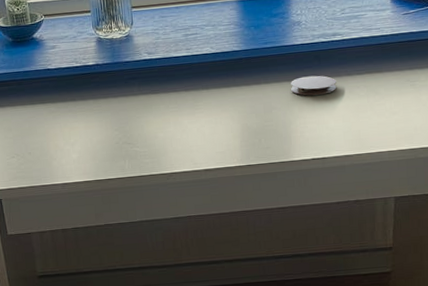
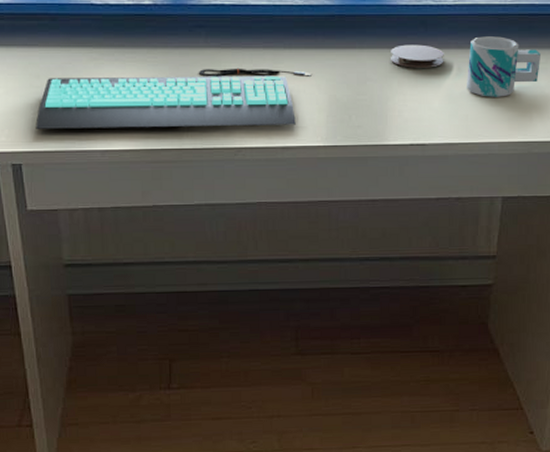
computer keyboard: none [10,106,226,171] -> present [35,68,312,129]
mug: none [357,62,421,114] -> present [467,36,540,97]

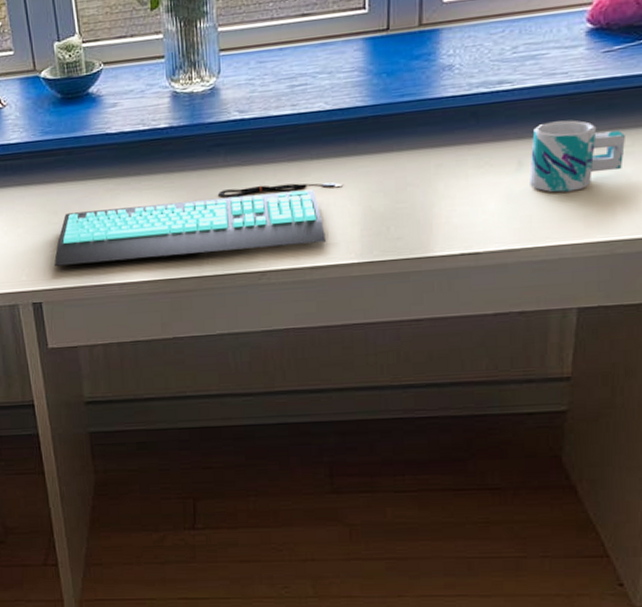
coaster: present [390,44,444,68] -> none [434,139,501,167]

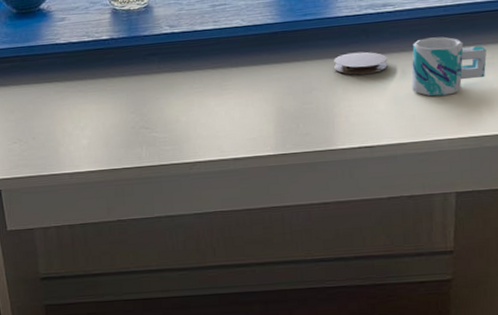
computer keyboard: present [54,182,343,266] -> none [12,86,259,158]
coaster: none [434,139,501,167] -> present [333,51,388,75]

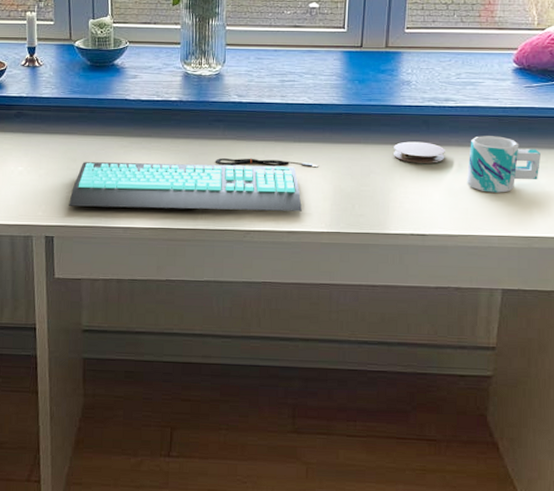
computer keyboard: none [12,86,259,158] -> present [69,158,318,212]

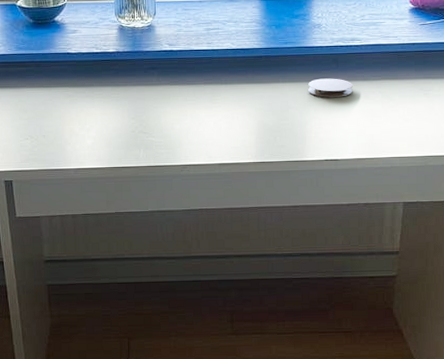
computer keyboard: present [69,158,318,212] -> none [23,100,243,153]
mug: present [467,136,540,193] -> none [372,70,434,120]

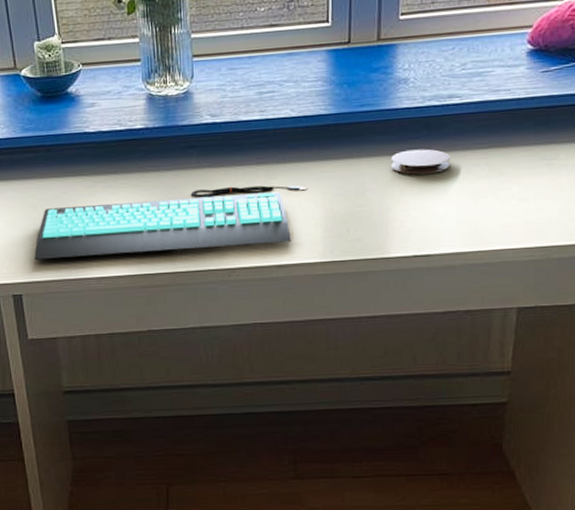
computer keyboard: none [23,100,243,153] -> present [34,185,307,260]

